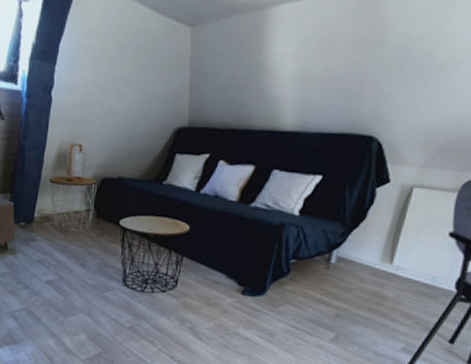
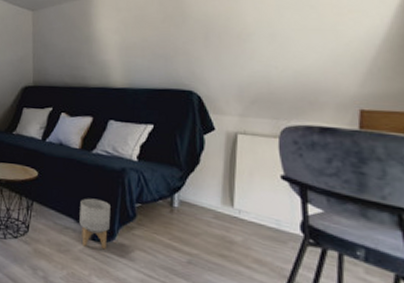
planter: none [230,253,264,304] -> present [79,198,110,250]

